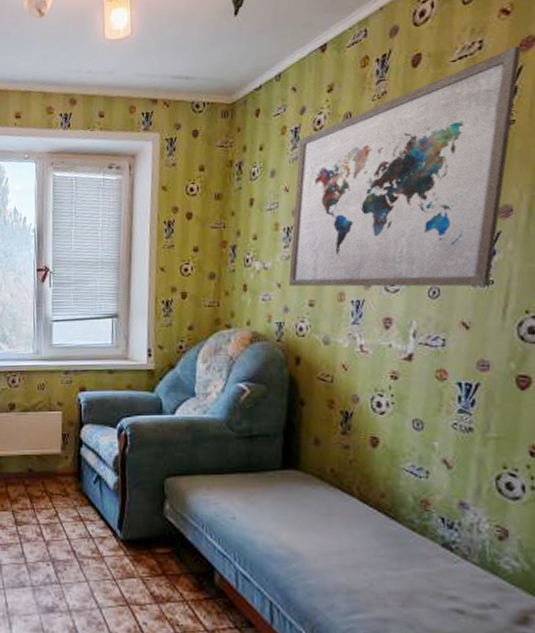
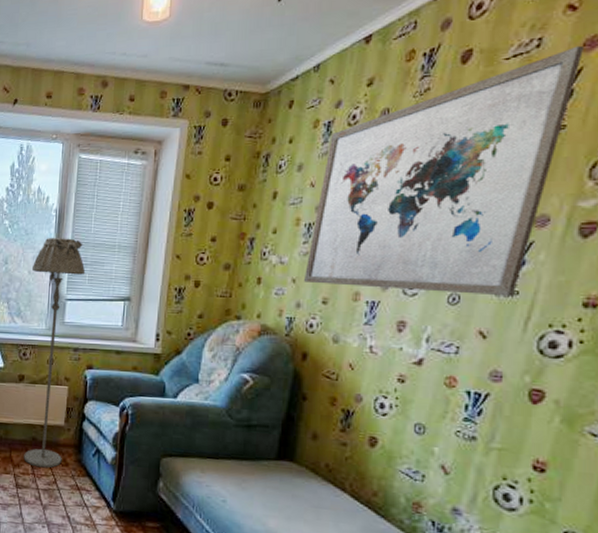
floor lamp: none [13,257,70,501] -> present [24,237,86,469]

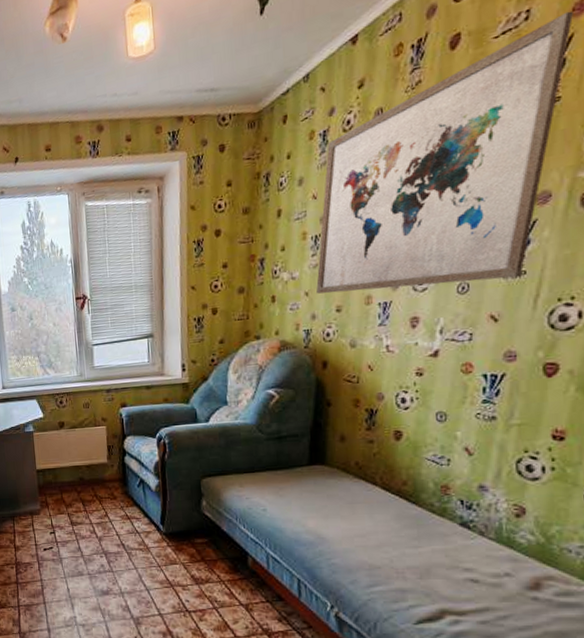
floor lamp: present [24,237,86,469] -> none [56,285,110,504]

